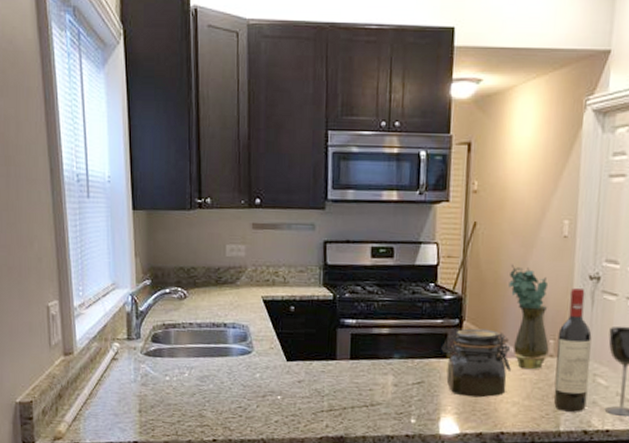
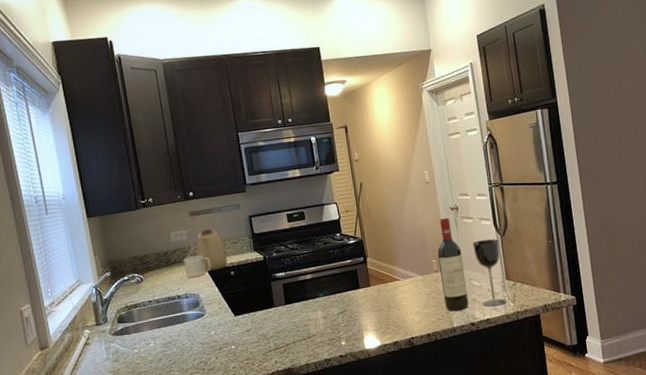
mug: none [236,278,269,306] -> present [183,255,211,278]
kettle: none [252,248,290,302] -> present [195,229,228,272]
jar: present [441,328,511,398] -> none [354,260,409,316]
vase: present [509,264,549,369] -> none [393,209,434,285]

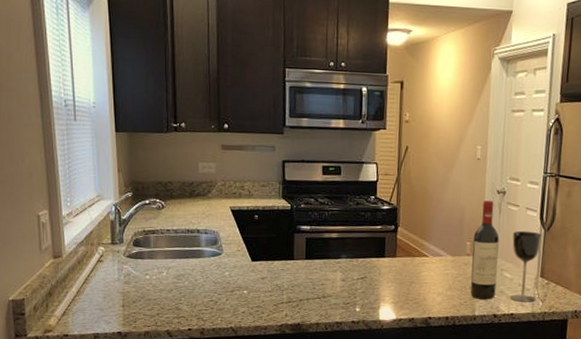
mug: present [183,255,211,278] -> none [208,191,236,215]
kettle: present [195,229,228,272] -> none [221,166,254,211]

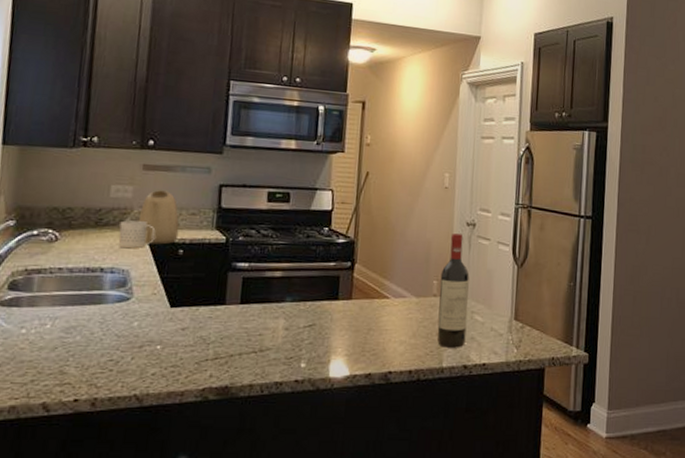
mug: none [208,191,236,215] -> present [118,220,156,249]
kettle: none [221,166,254,211] -> present [138,190,180,245]
wine glass: present [509,230,542,302] -> none [481,267,515,350]

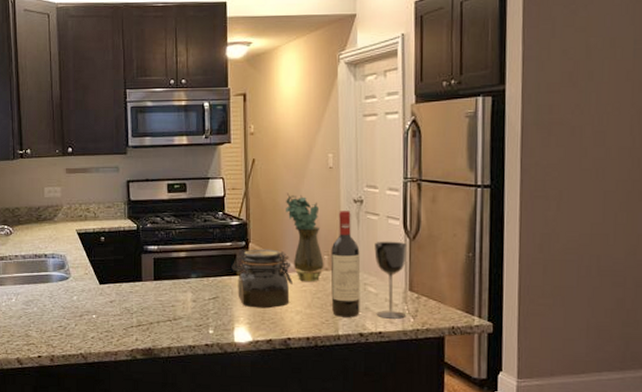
mug: present [118,220,156,249] -> none [54,215,82,238]
kettle: present [138,190,180,245] -> none [67,189,99,234]
jar: none [333,270,399,338] -> present [232,249,293,309]
vase: none [397,211,433,308] -> present [286,193,324,281]
wine glass: none [481,267,515,350] -> present [374,241,407,319]

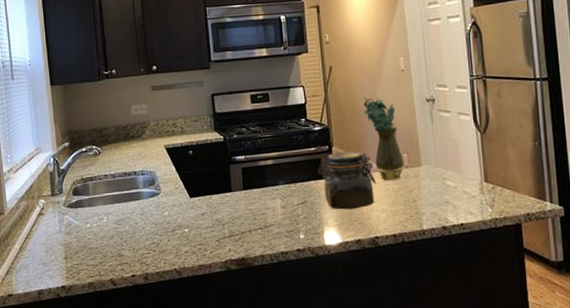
wine bottle: present [330,211,361,317] -> none [409,110,441,212]
wine glass: present [374,241,407,319] -> none [449,135,483,210]

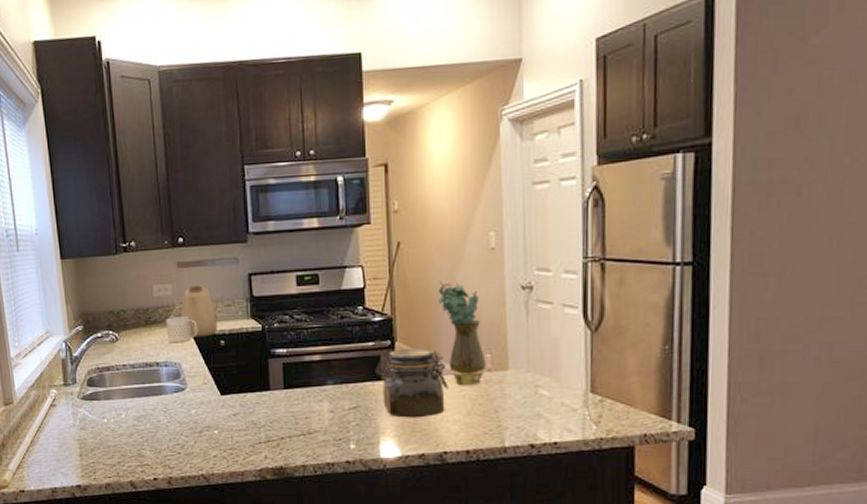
mug: none [142,131,170,155] -> present [166,317,198,343]
kettle: none [155,105,187,149] -> present [180,285,218,337]

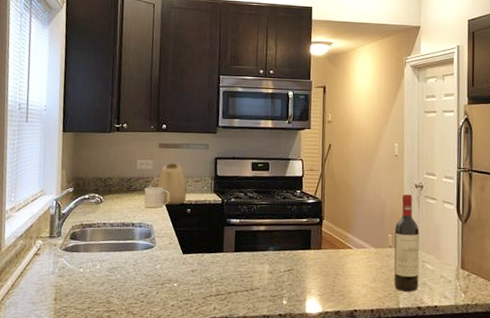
jar: present [375,348,448,418] -> none [306,225,360,282]
vase: present [439,280,486,385] -> none [356,176,388,257]
wine bottle: none [494,300,531,426] -> present [393,194,420,292]

